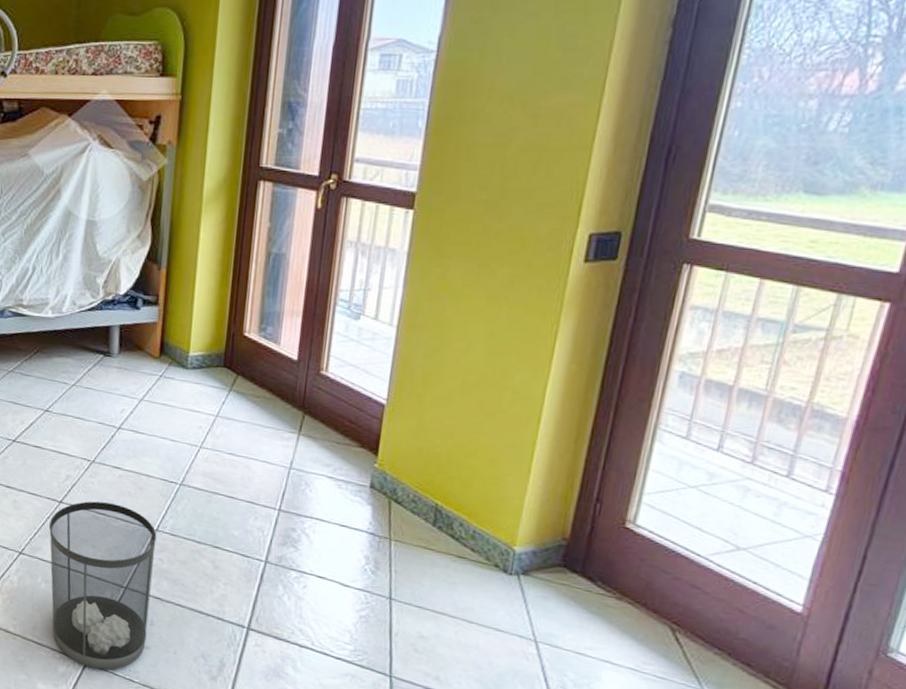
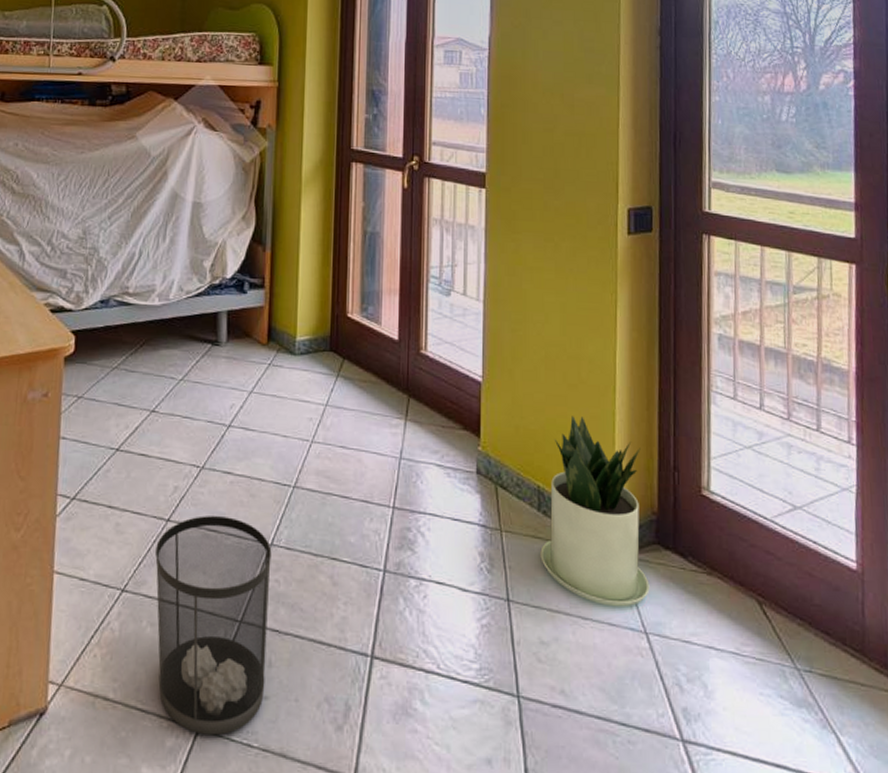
planter: none [430,443,560,618] -> present [540,416,650,607]

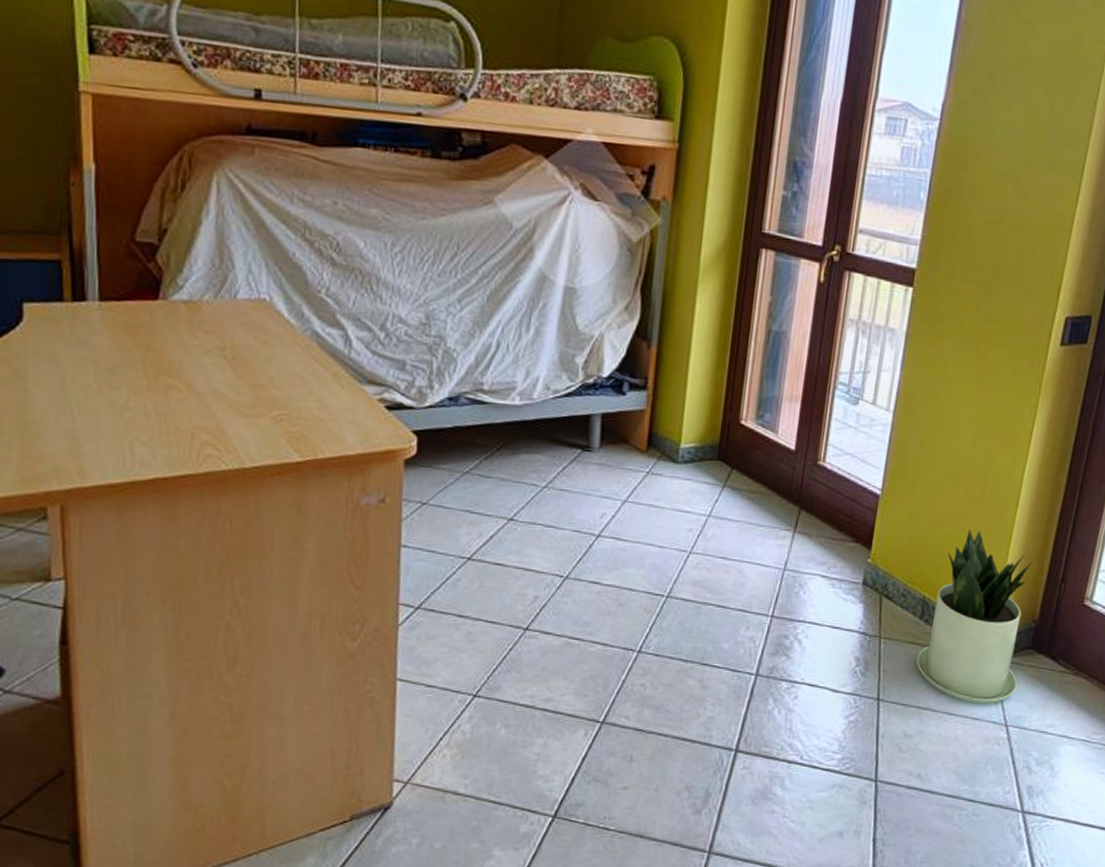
waste bin: present [155,515,272,736] -> none [511,624,639,822]

